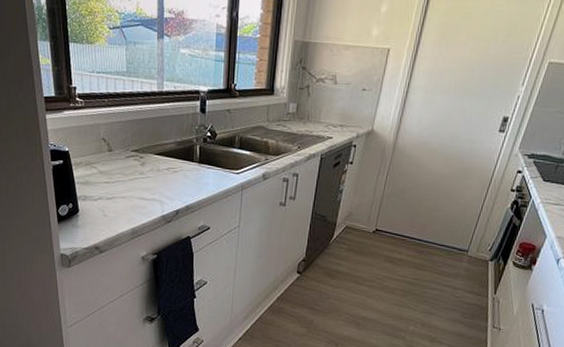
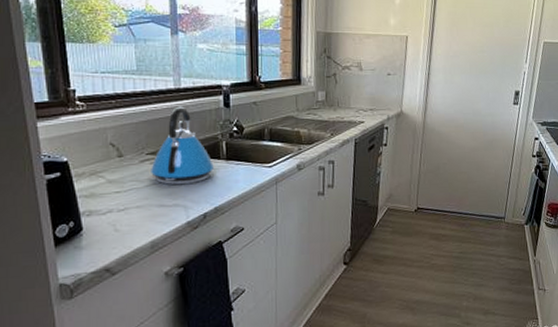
kettle: none [134,108,188,182] -> present [151,106,214,185]

